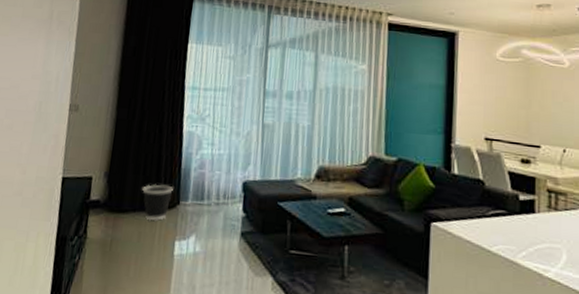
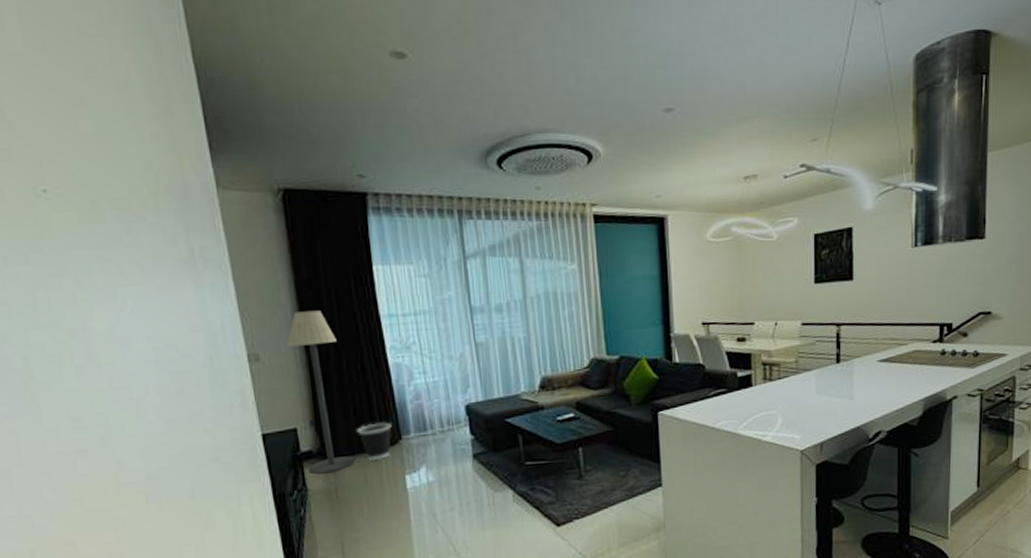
floor lamp: none [92,73,145,225] -> present [287,310,355,475]

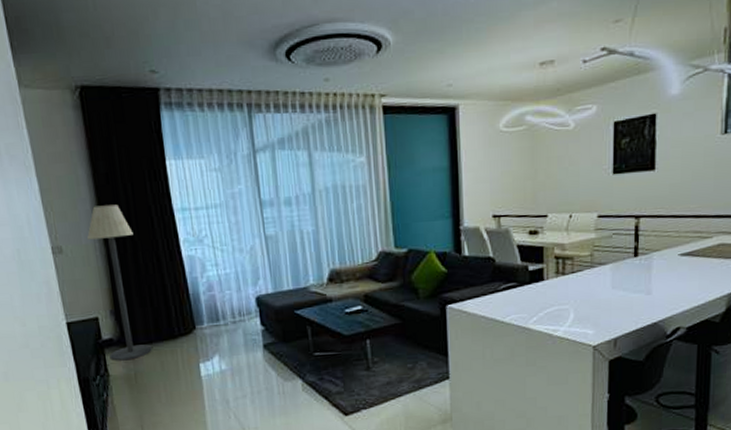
wastebasket: present [357,422,392,461] -> none [154,312,186,350]

